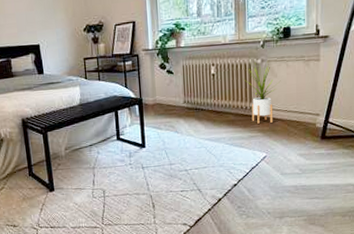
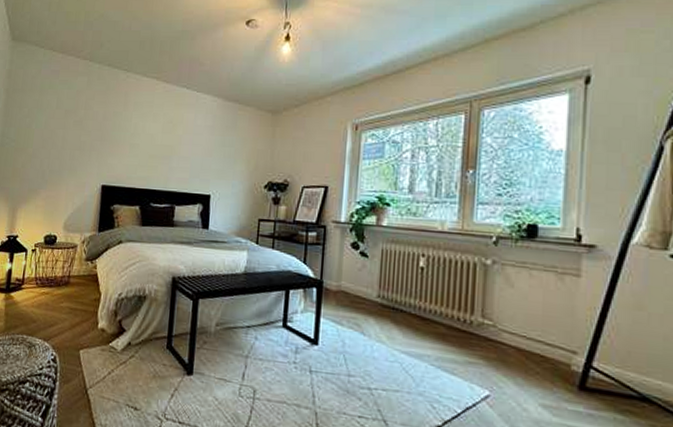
house plant: present [242,60,281,124] -> none [462,263,519,349]

